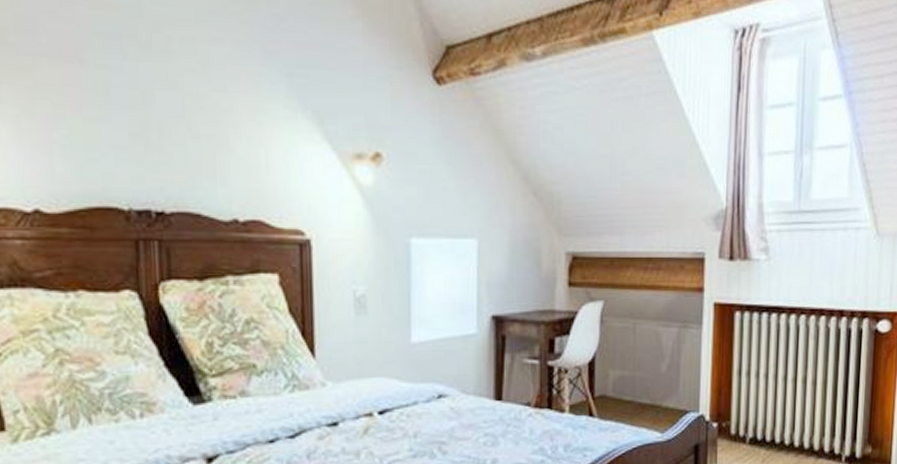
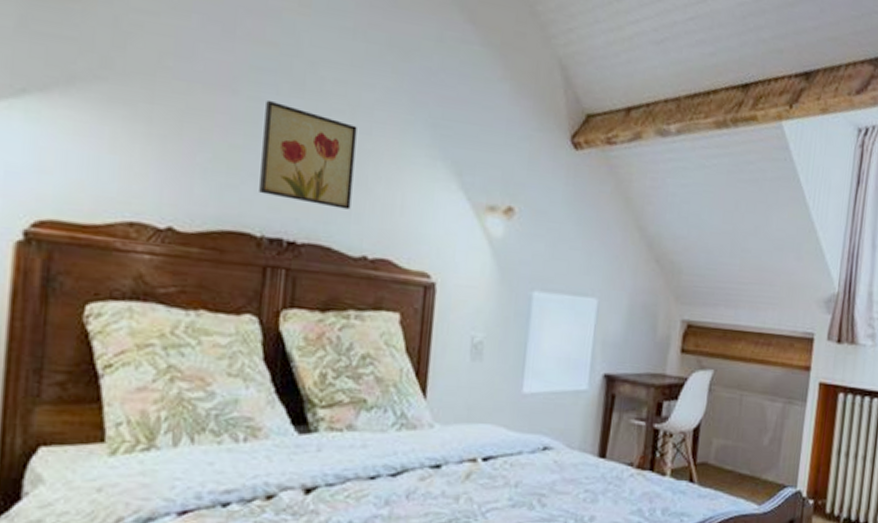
wall art: none [115,66,215,173] -> present [259,99,357,210]

